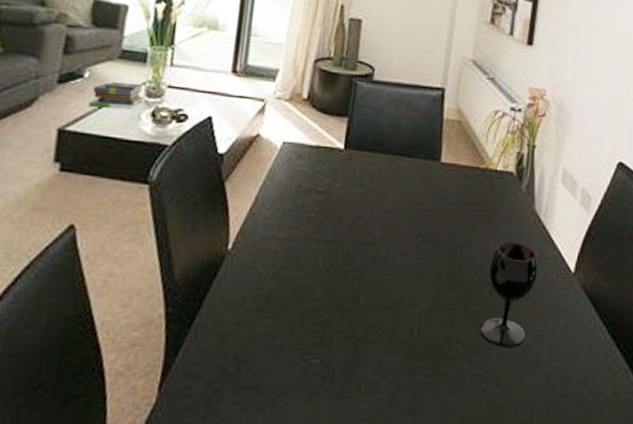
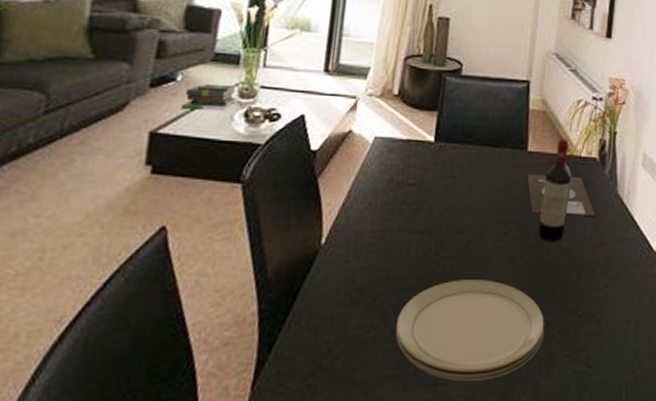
plate: none [301,292,454,396] -> present [395,280,544,382]
place setting: none [439,172,511,233] -> present [527,159,596,216]
wine bottle: none [450,150,487,257] -> present [538,139,572,241]
wine glass: present [480,242,538,347] -> none [569,225,622,327]

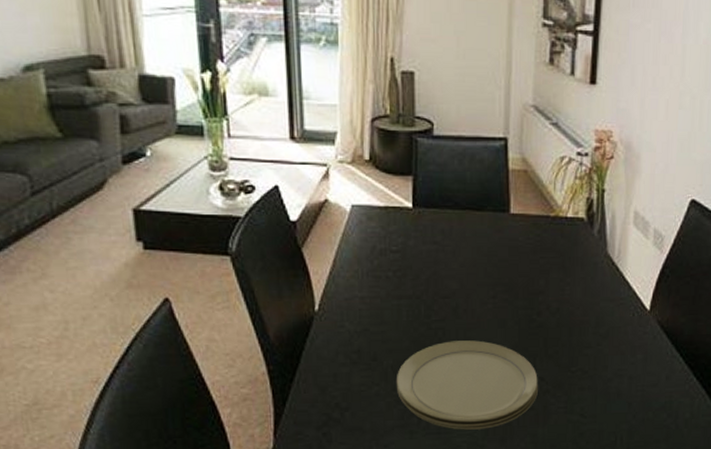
books: present [181,83,237,111] -> none [157,157,209,186]
place setting: present [527,159,596,216] -> none [511,220,586,277]
wine bottle: present [538,139,572,241] -> none [526,199,558,303]

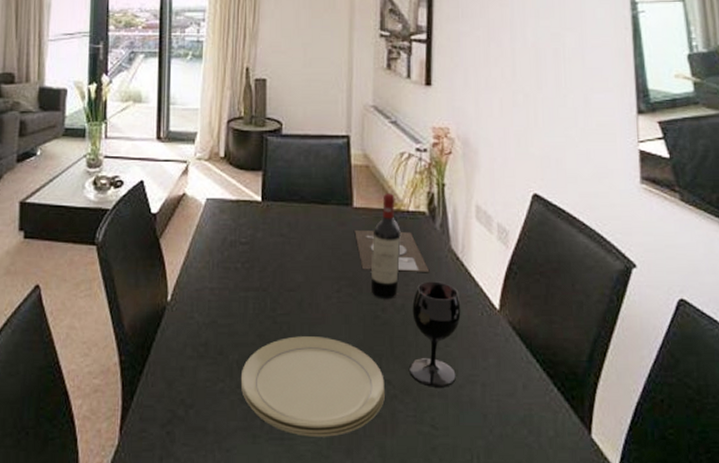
place setting: none [511,220,586,277] -> present [354,214,430,272]
wine bottle: none [526,199,558,303] -> present [370,193,401,298]
wine glass: none [562,286,614,382] -> present [409,281,461,387]

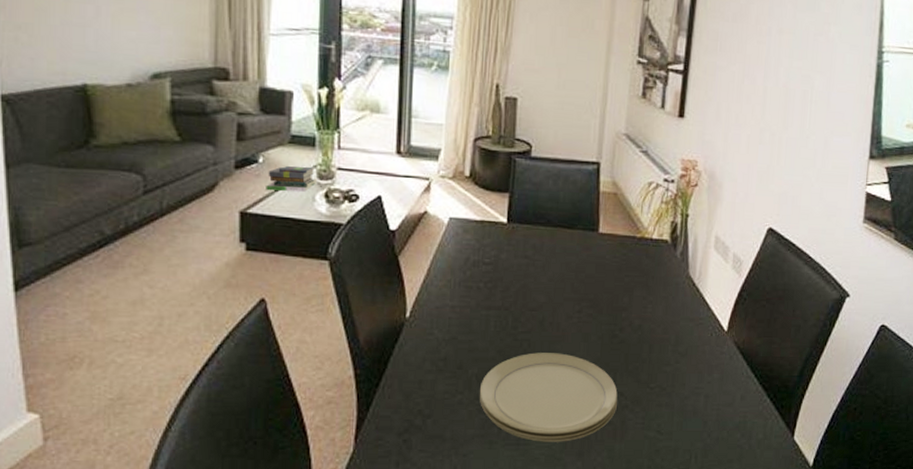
books: none [42,156,86,181] -> present [266,165,316,192]
place setting: present [354,214,430,272] -> none [598,241,668,296]
wine bottle: present [370,193,401,298] -> none [610,221,643,319]
wine glass: present [409,281,461,387] -> none [641,304,693,398]

